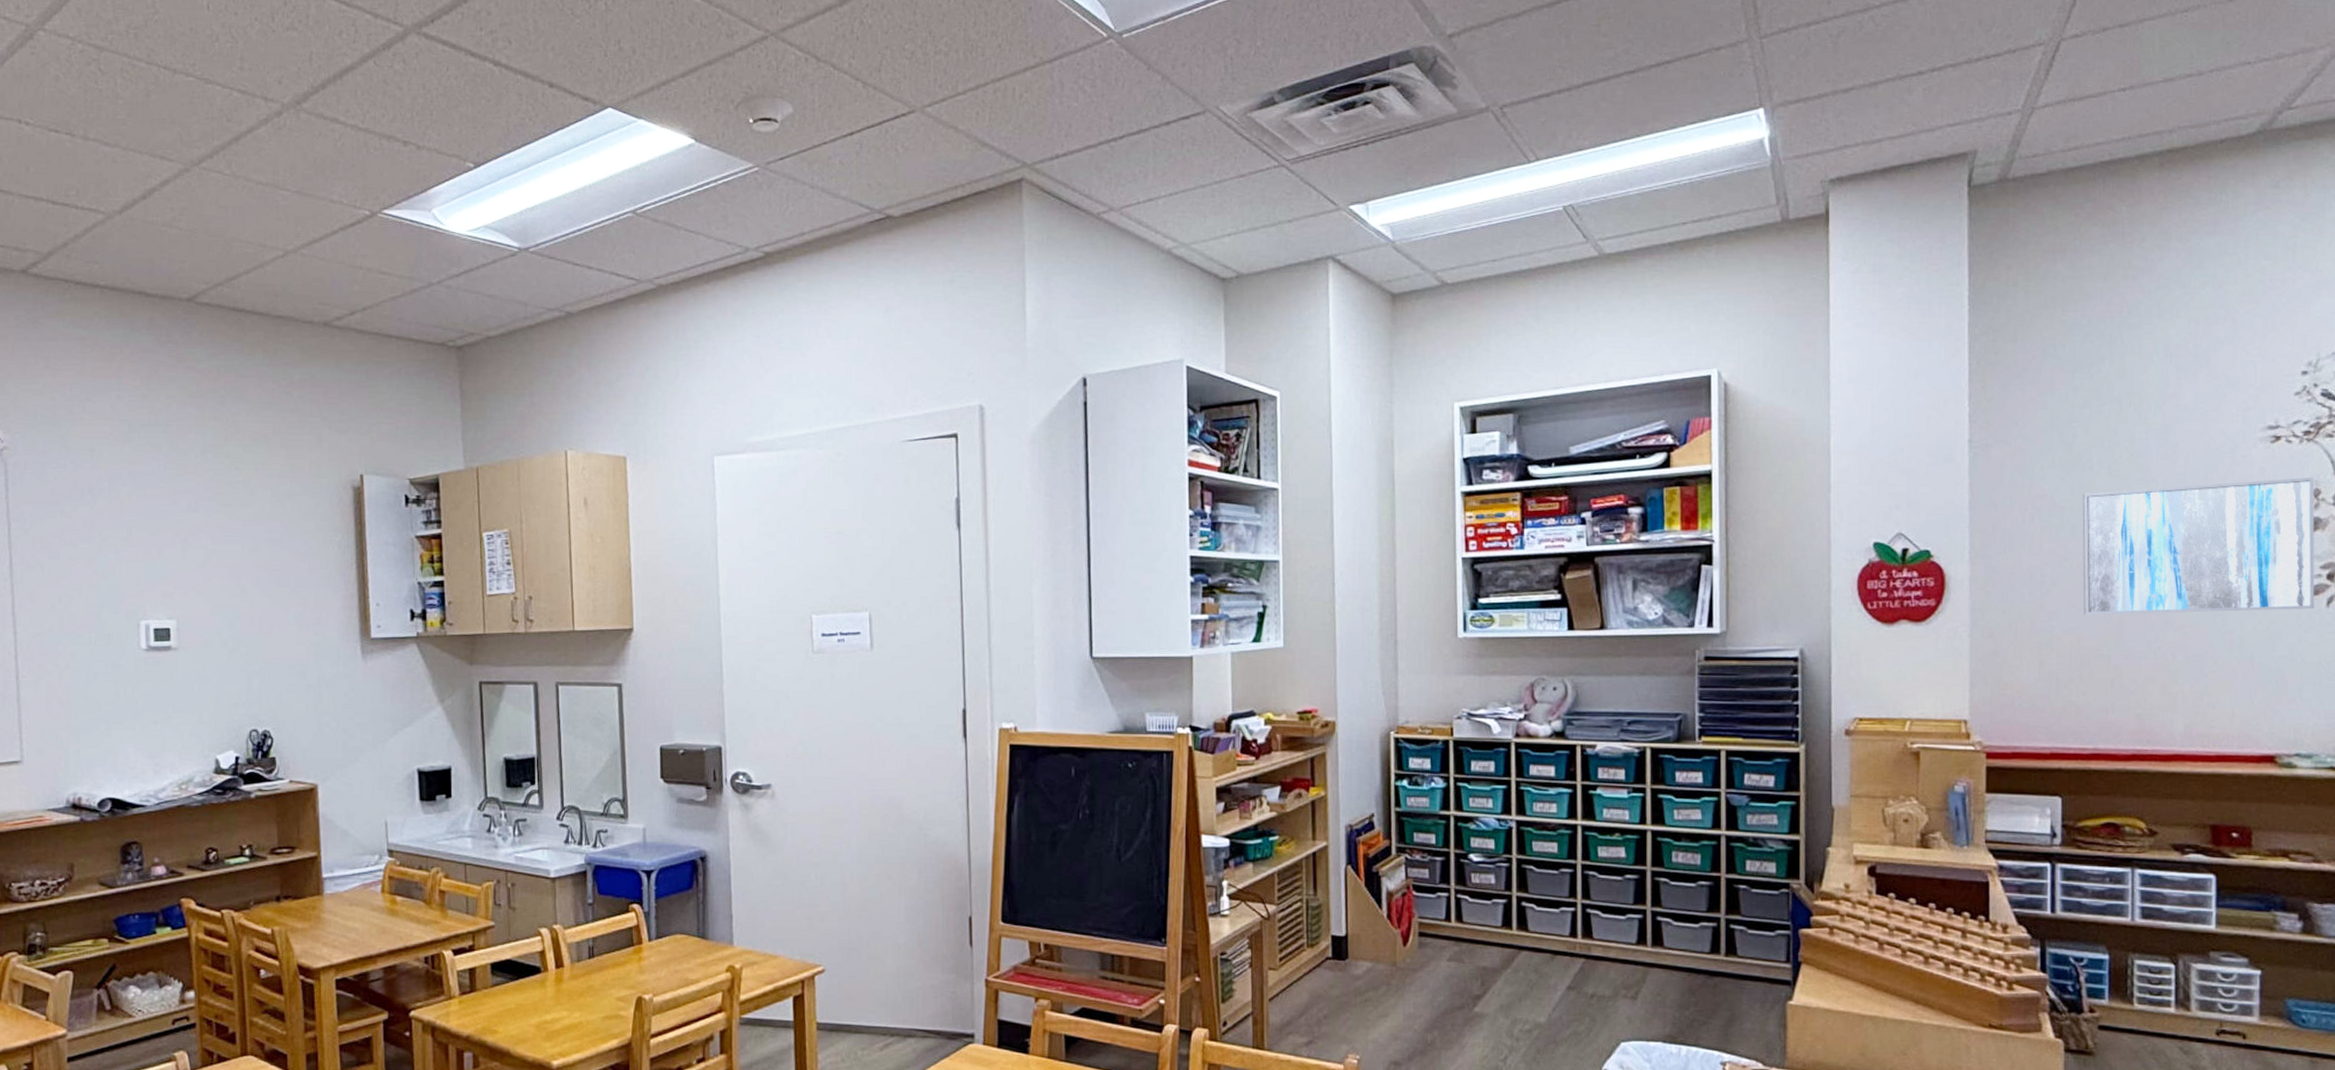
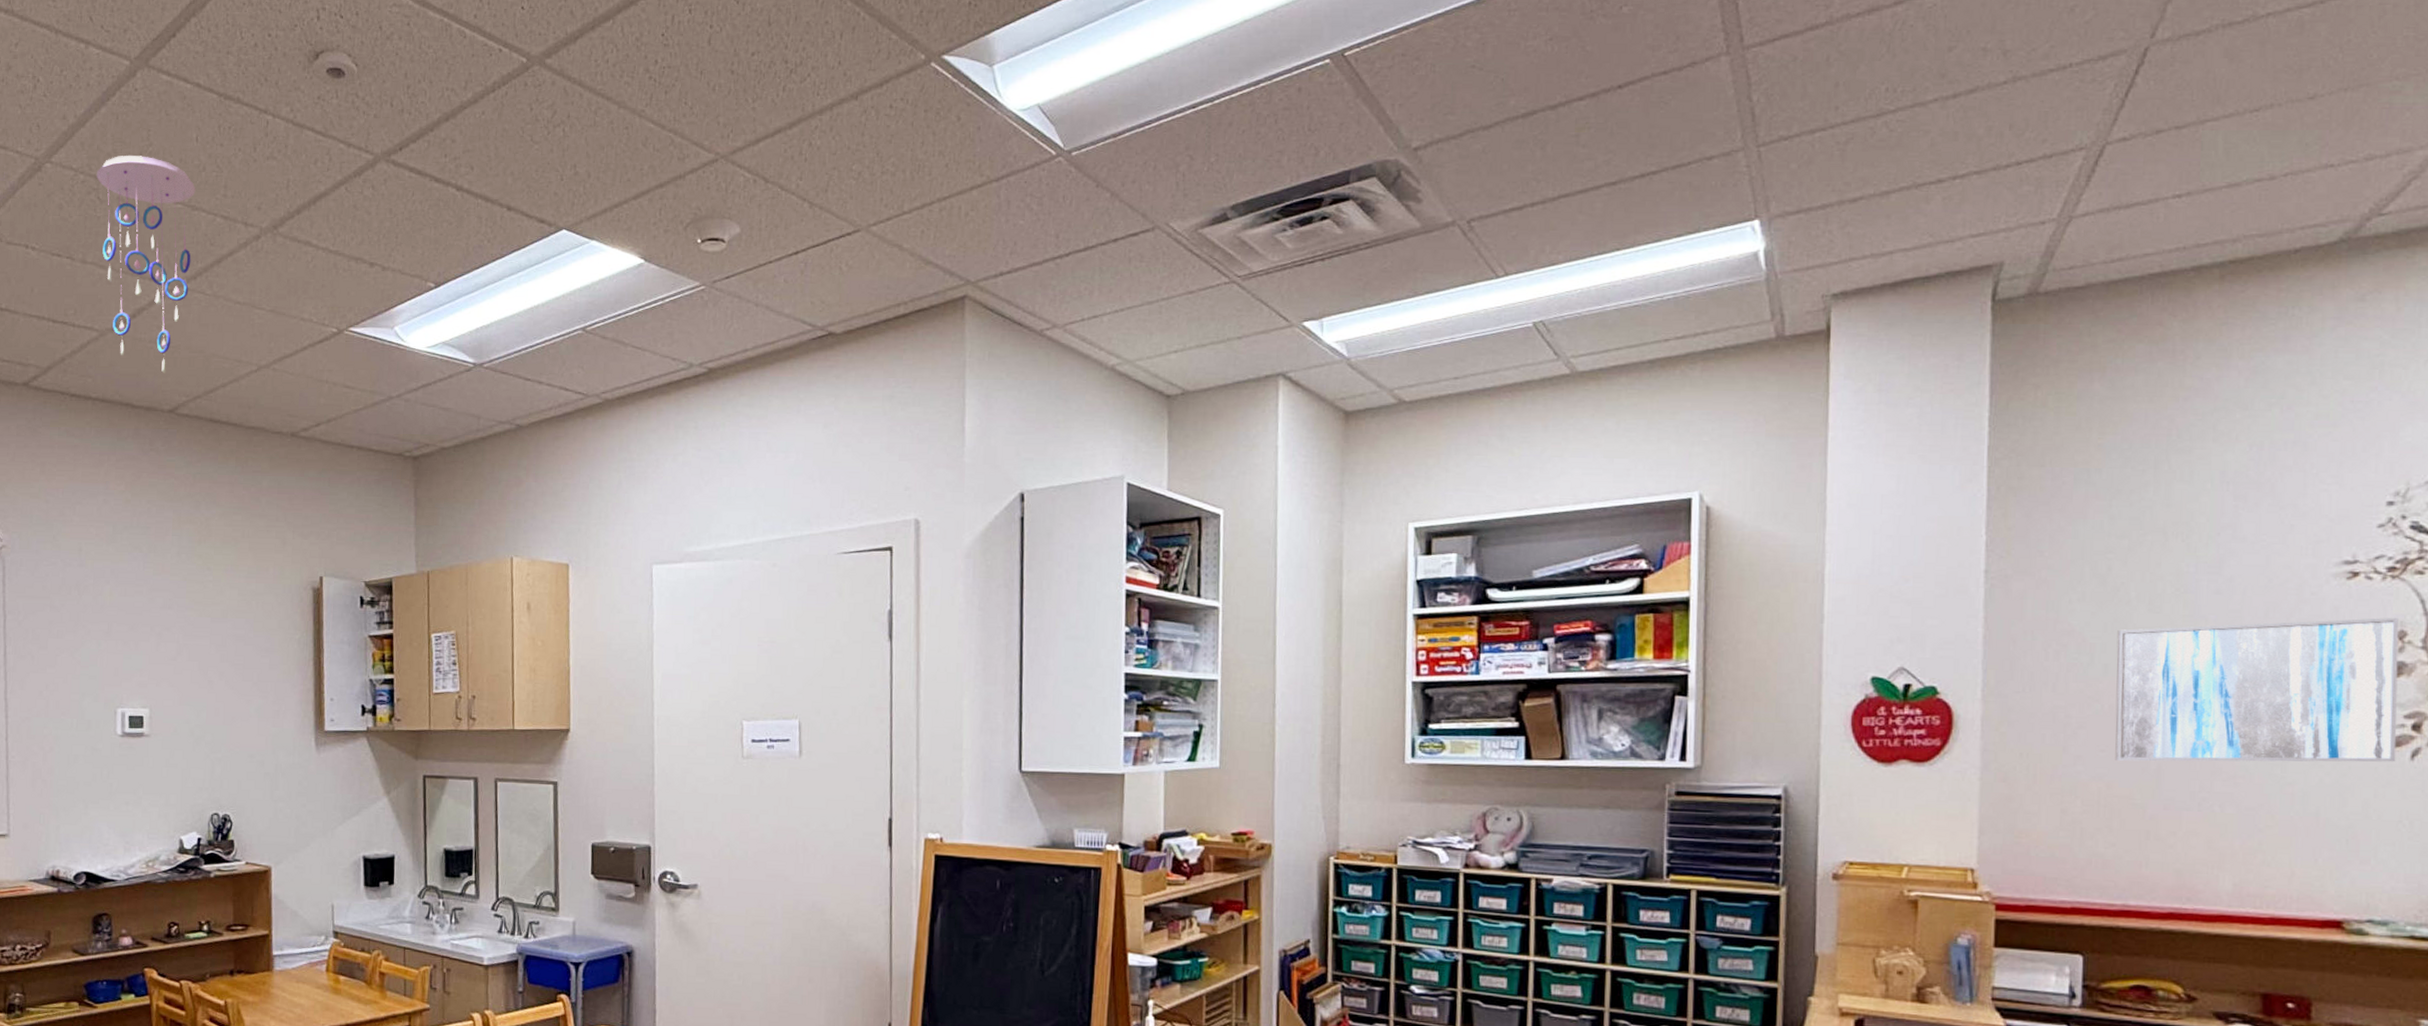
ceiling mobile: none [97,24,209,259] -> present [97,156,196,374]

